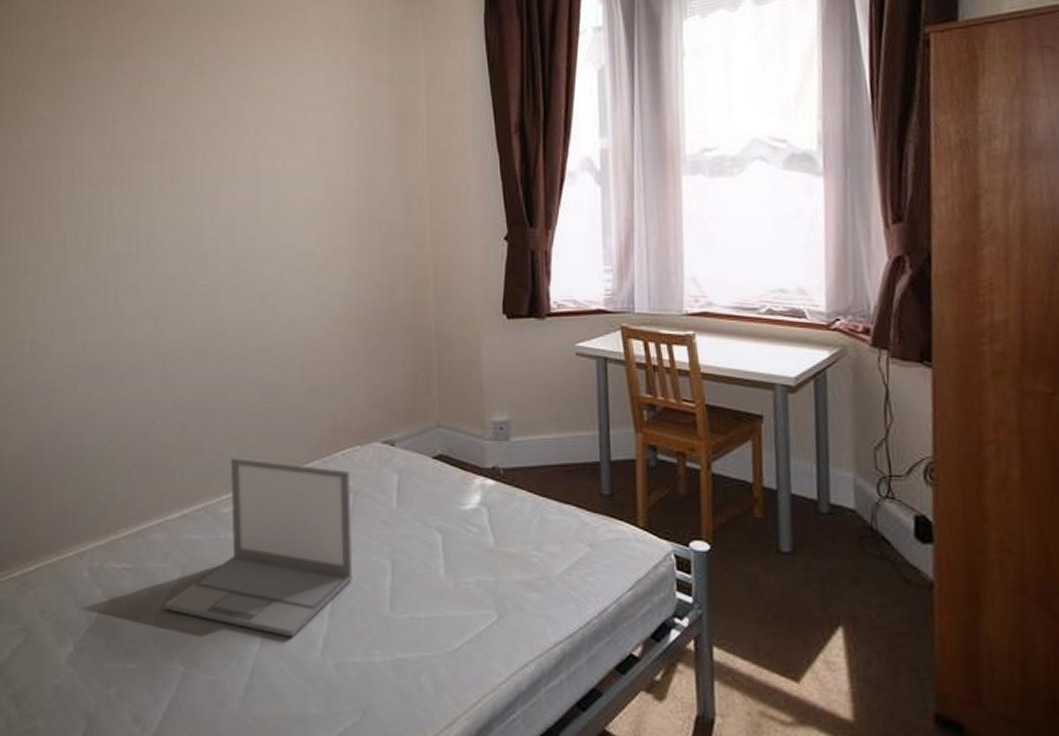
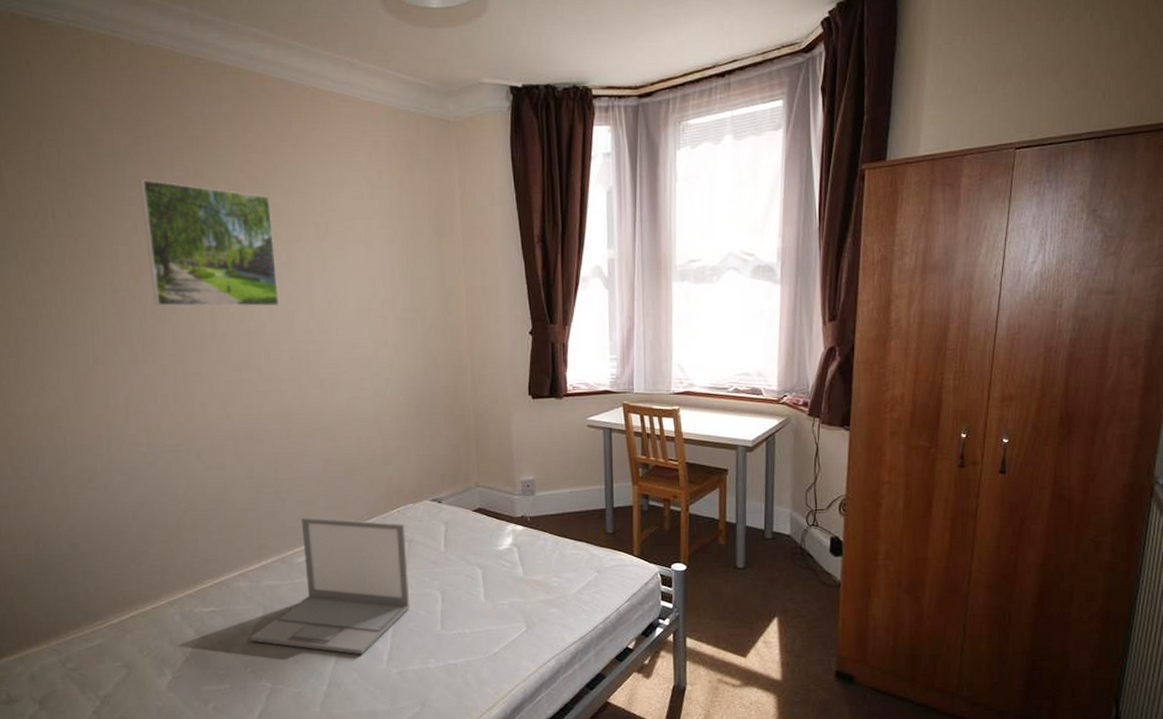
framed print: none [87,74,222,211] -> present [139,179,280,307]

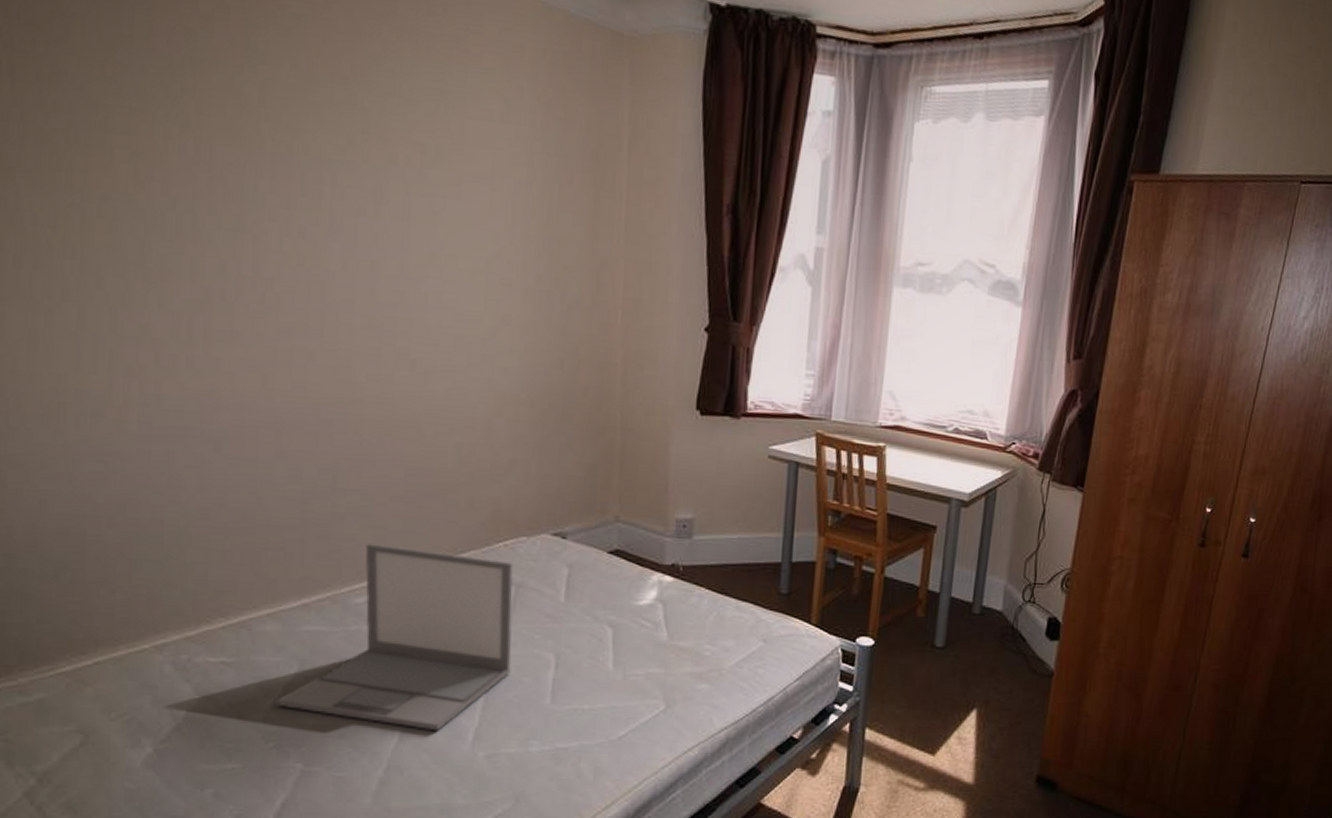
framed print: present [139,179,280,307] -> none [156,41,360,252]

